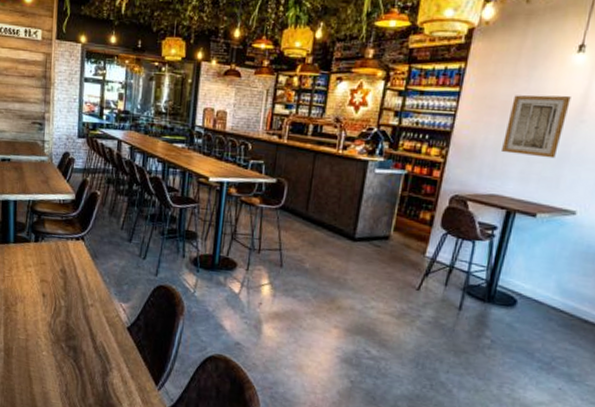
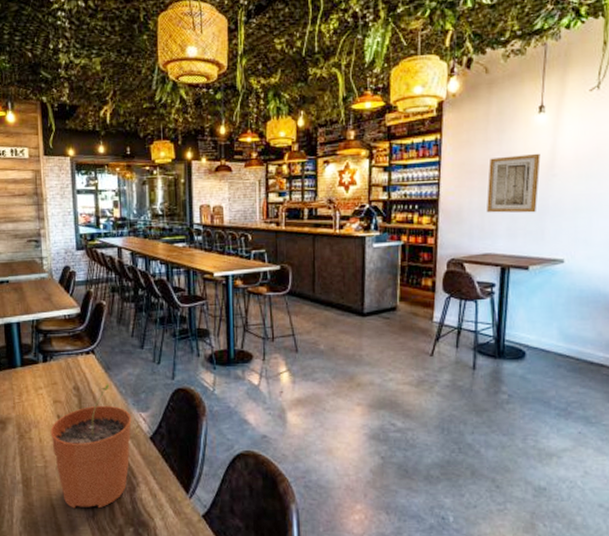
plant pot: none [34,271,113,386] -> present [50,384,132,509]

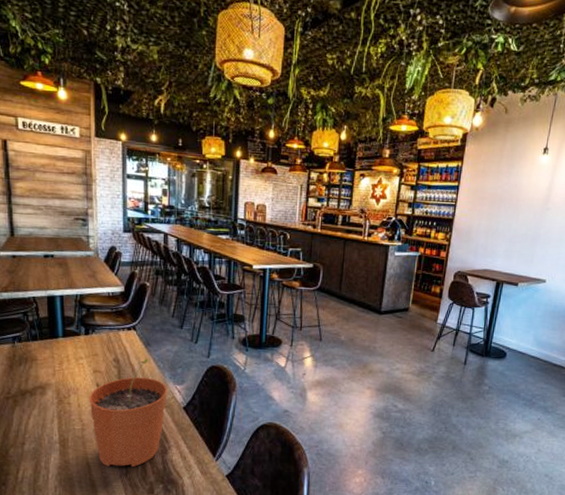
wall art: present [486,153,541,213] -> none [490,188,540,239]

